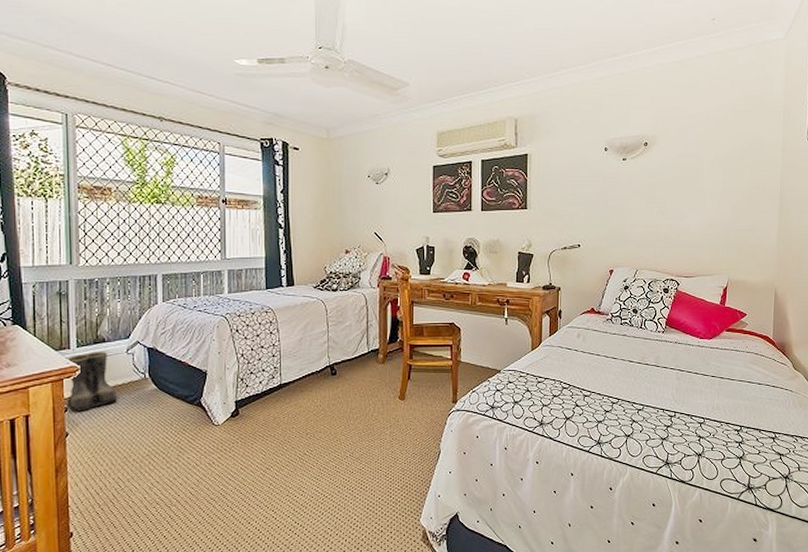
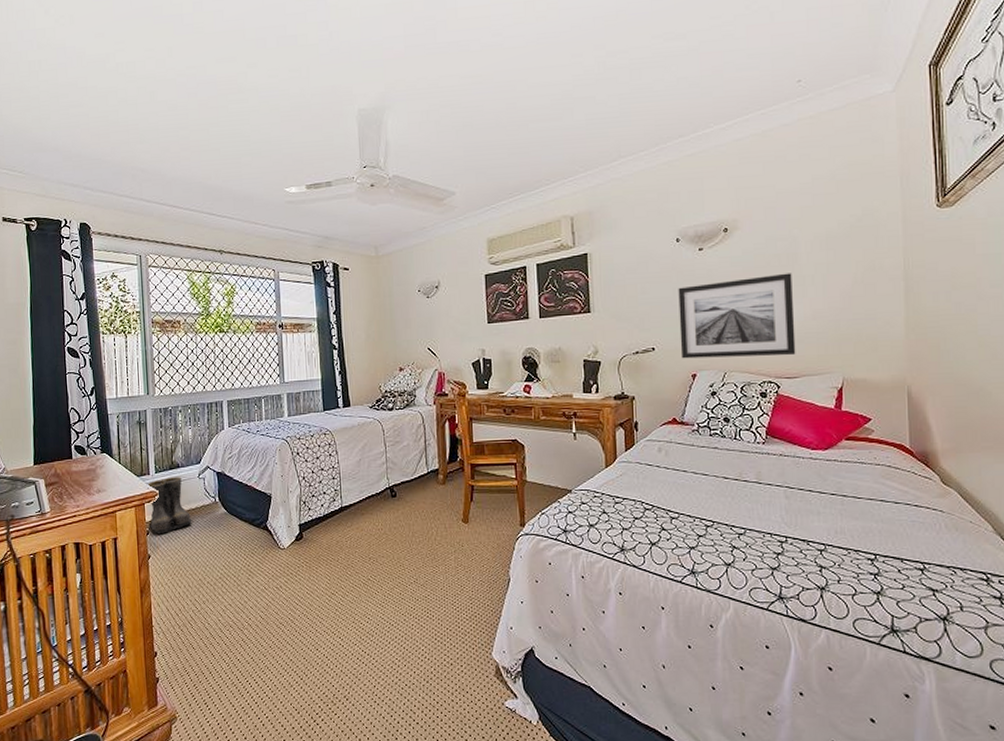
wall art: none [601,186,696,258] -> present [678,273,796,359]

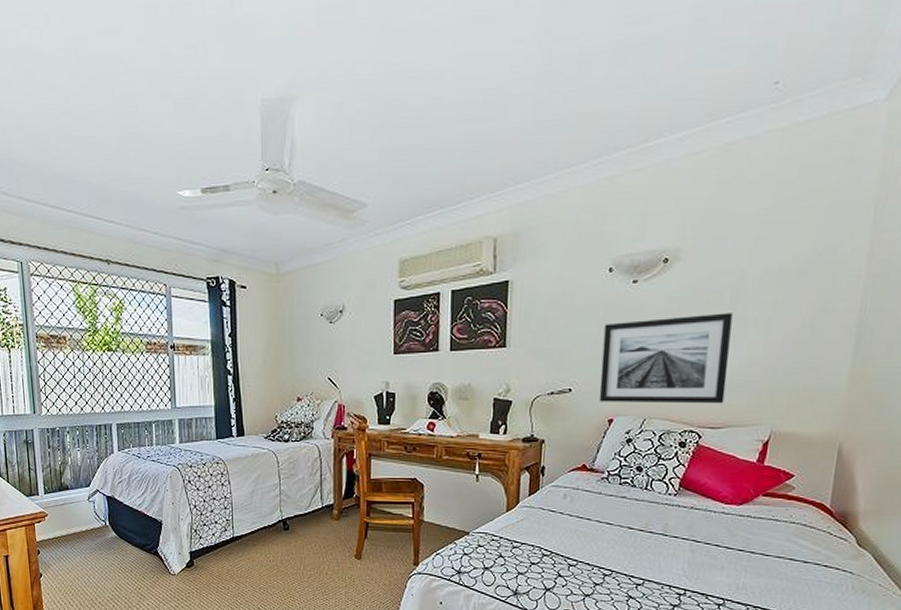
boots: present [146,477,193,535] -> none [35,499,84,555]

